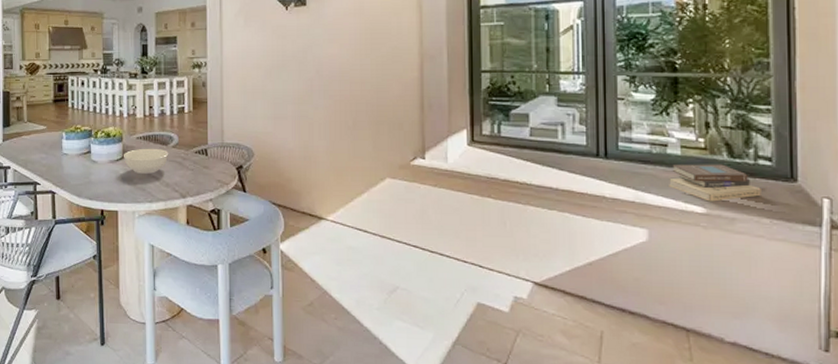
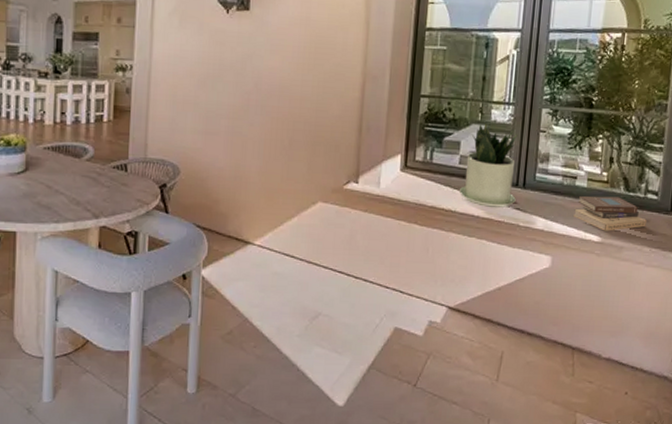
bowl: present [123,148,169,174] -> none [25,160,82,190]
planter: none [532,95,598,179] -> present [458,124,518,208]

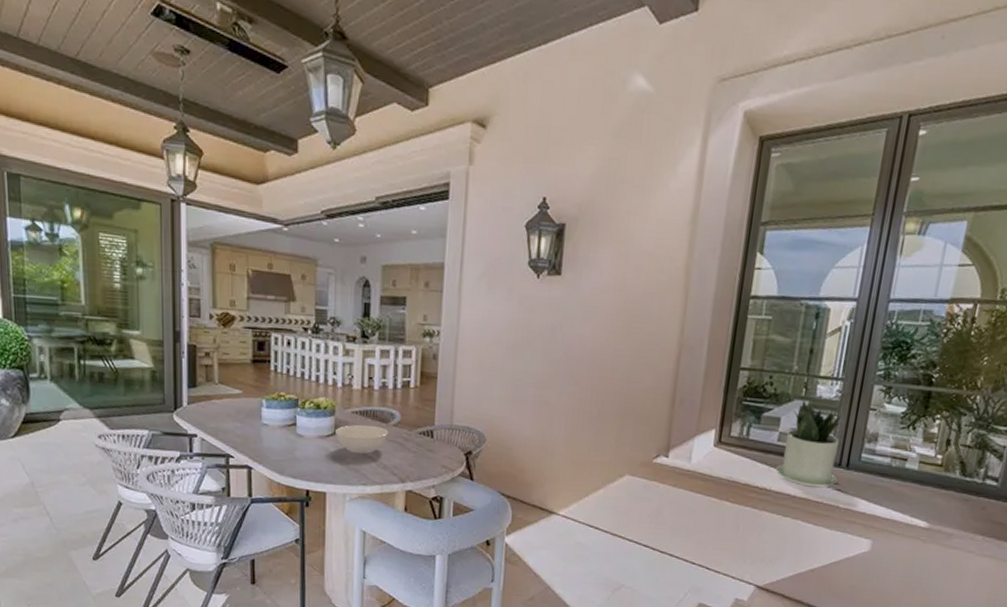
bowl: none [25,160,82,190] -> present [334,424,389,454]
books: present [574,195,647,231] -> none [900,479,982,518]

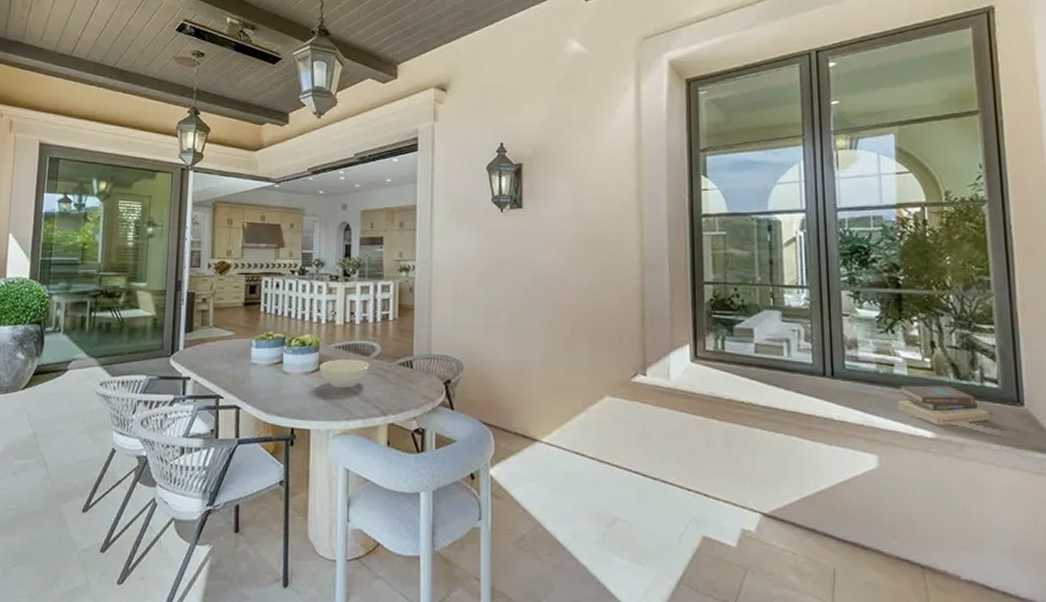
planter: present [775,400,845,488] -> none [758,309,825,400]
books: none [900,479,982,518] -> present [897,385,989,426]

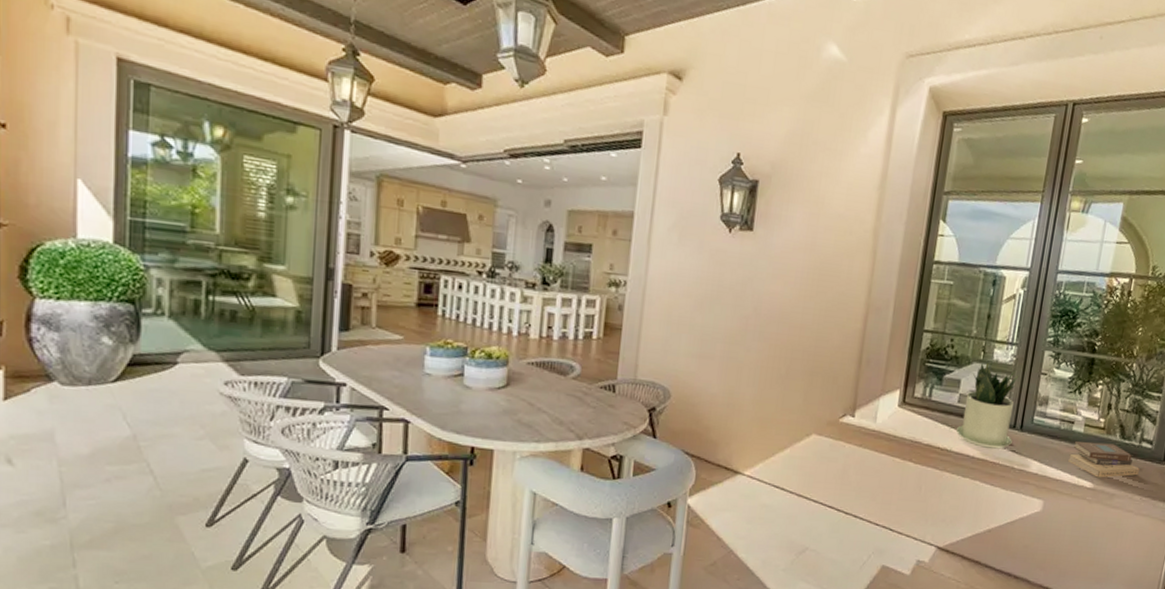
bowl: present [318,359,370,388] -> none [506,376,567,408]
planter: none [758,309,825,400] -> present [955,363,1019,449]

